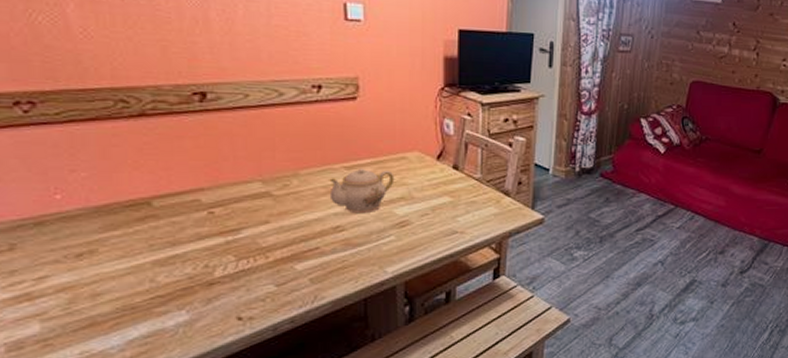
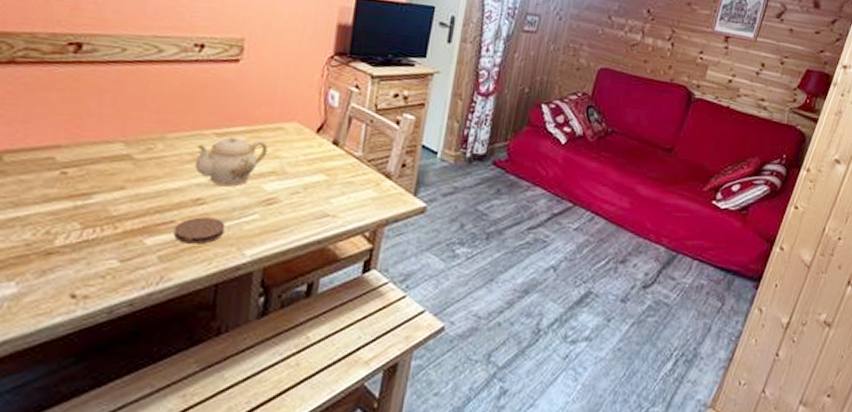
coaster: none [319,242,366,266] -> present [173,217,226,244]

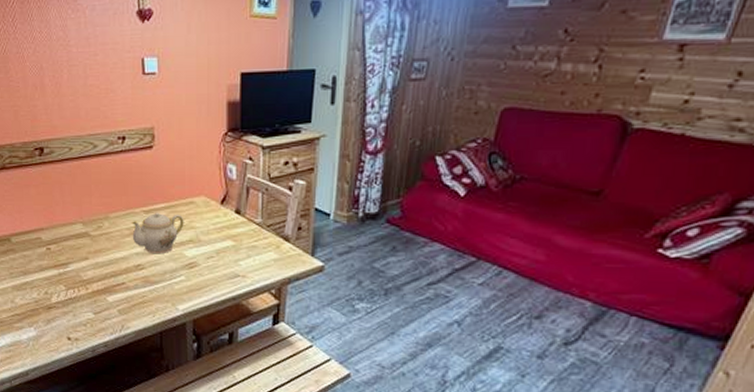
coaster: present [173,217,226,244] -> none [125,279,161,301]

